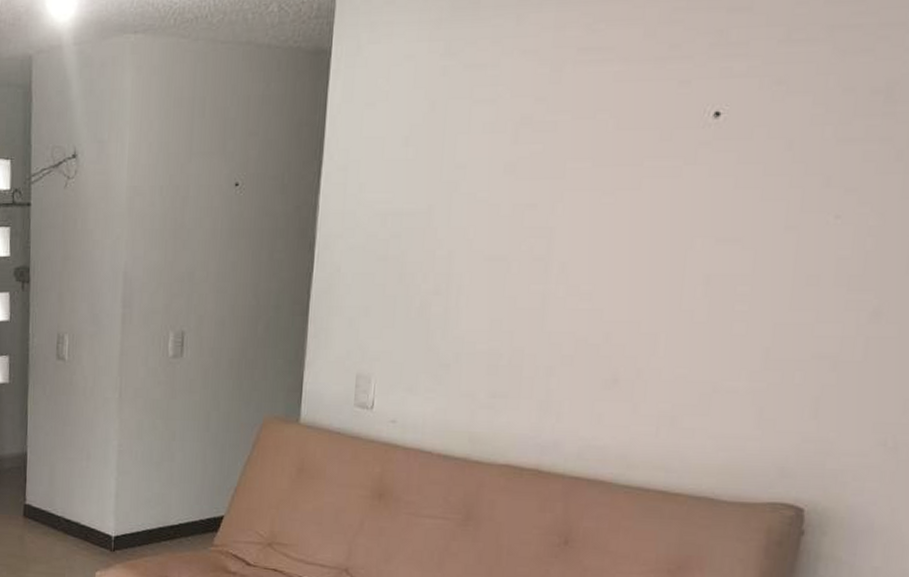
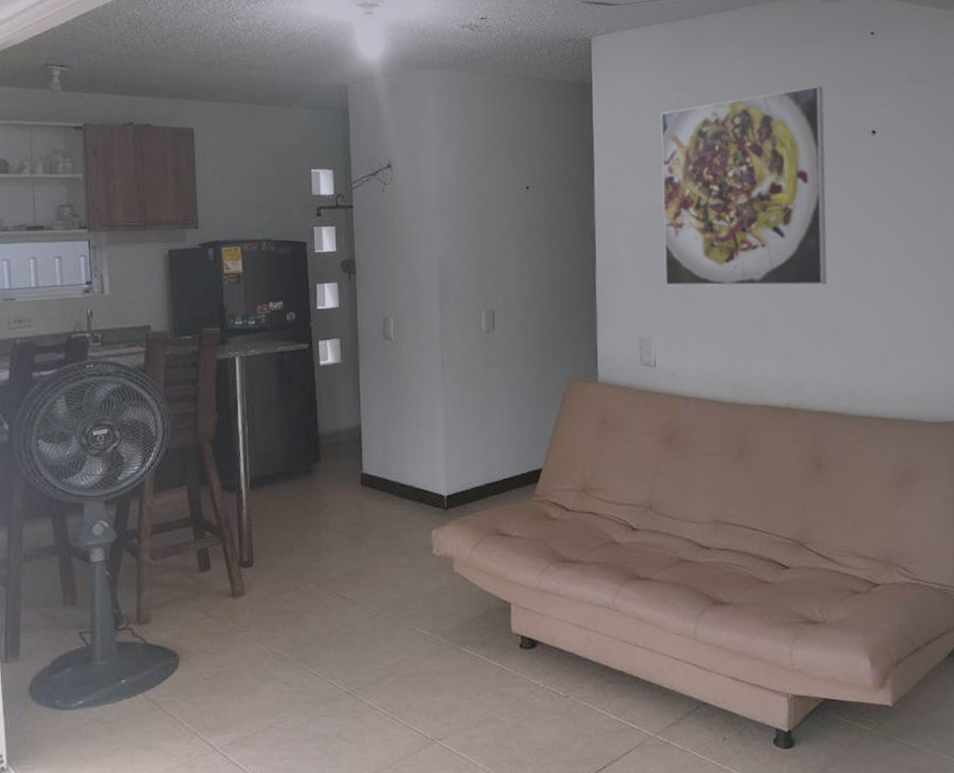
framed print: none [396,48,652,319] -> present [660,85,827,287]

